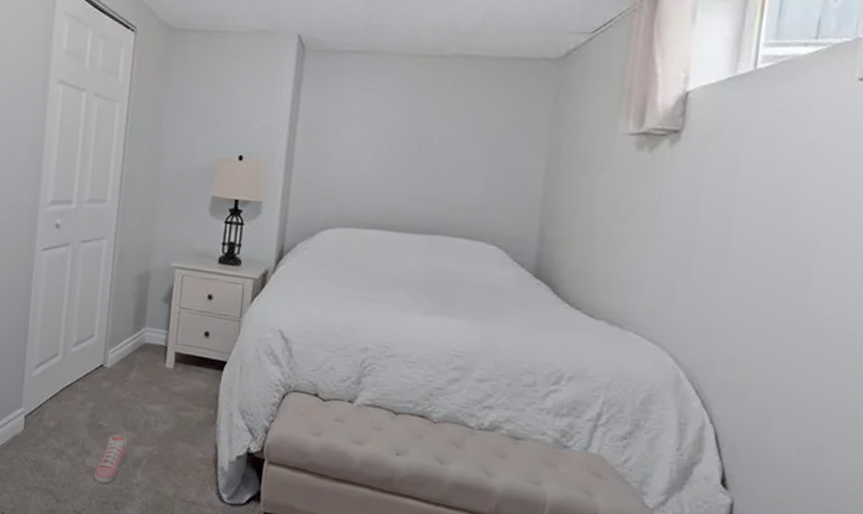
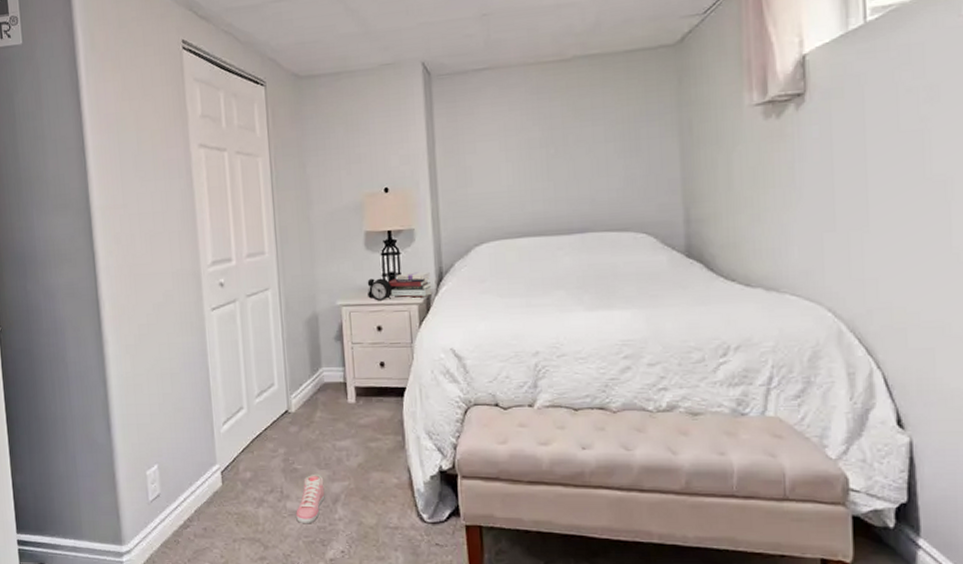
alarm clock: none [204,245,231,270] -> present [367,278,393,301]
books: none [227,244,271,273] -> present [388,271,433,298]

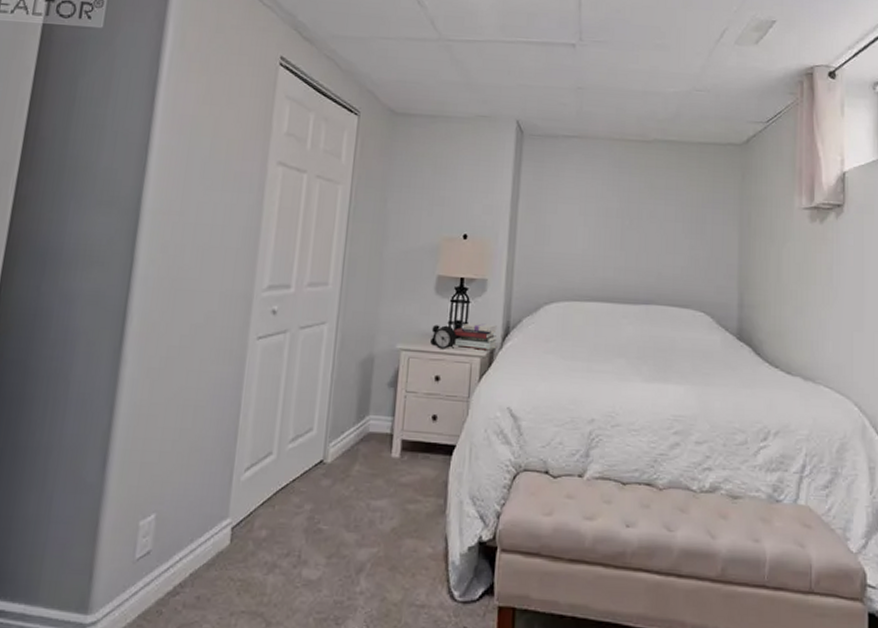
sneaker: present [296,473,325,523] -> none [310,536,350,596]

